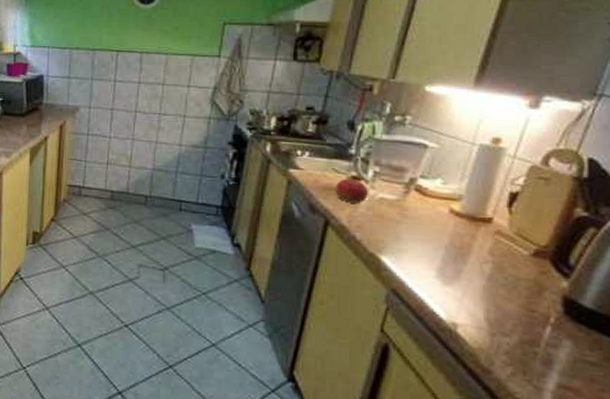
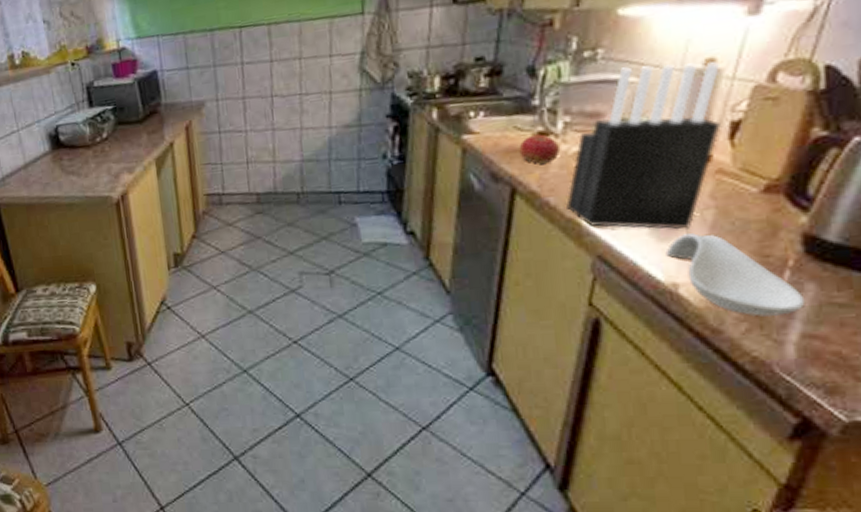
knife block: none [370,134,505,278] -> present [566,61,721,230]
spoon rest: none [449,282,563,365] -> present [665,233,806,317]

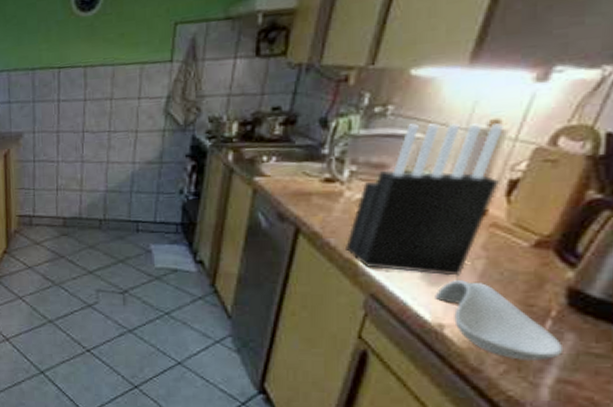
apple: present [519,134,560,164] -> none [306,180,343,208]

